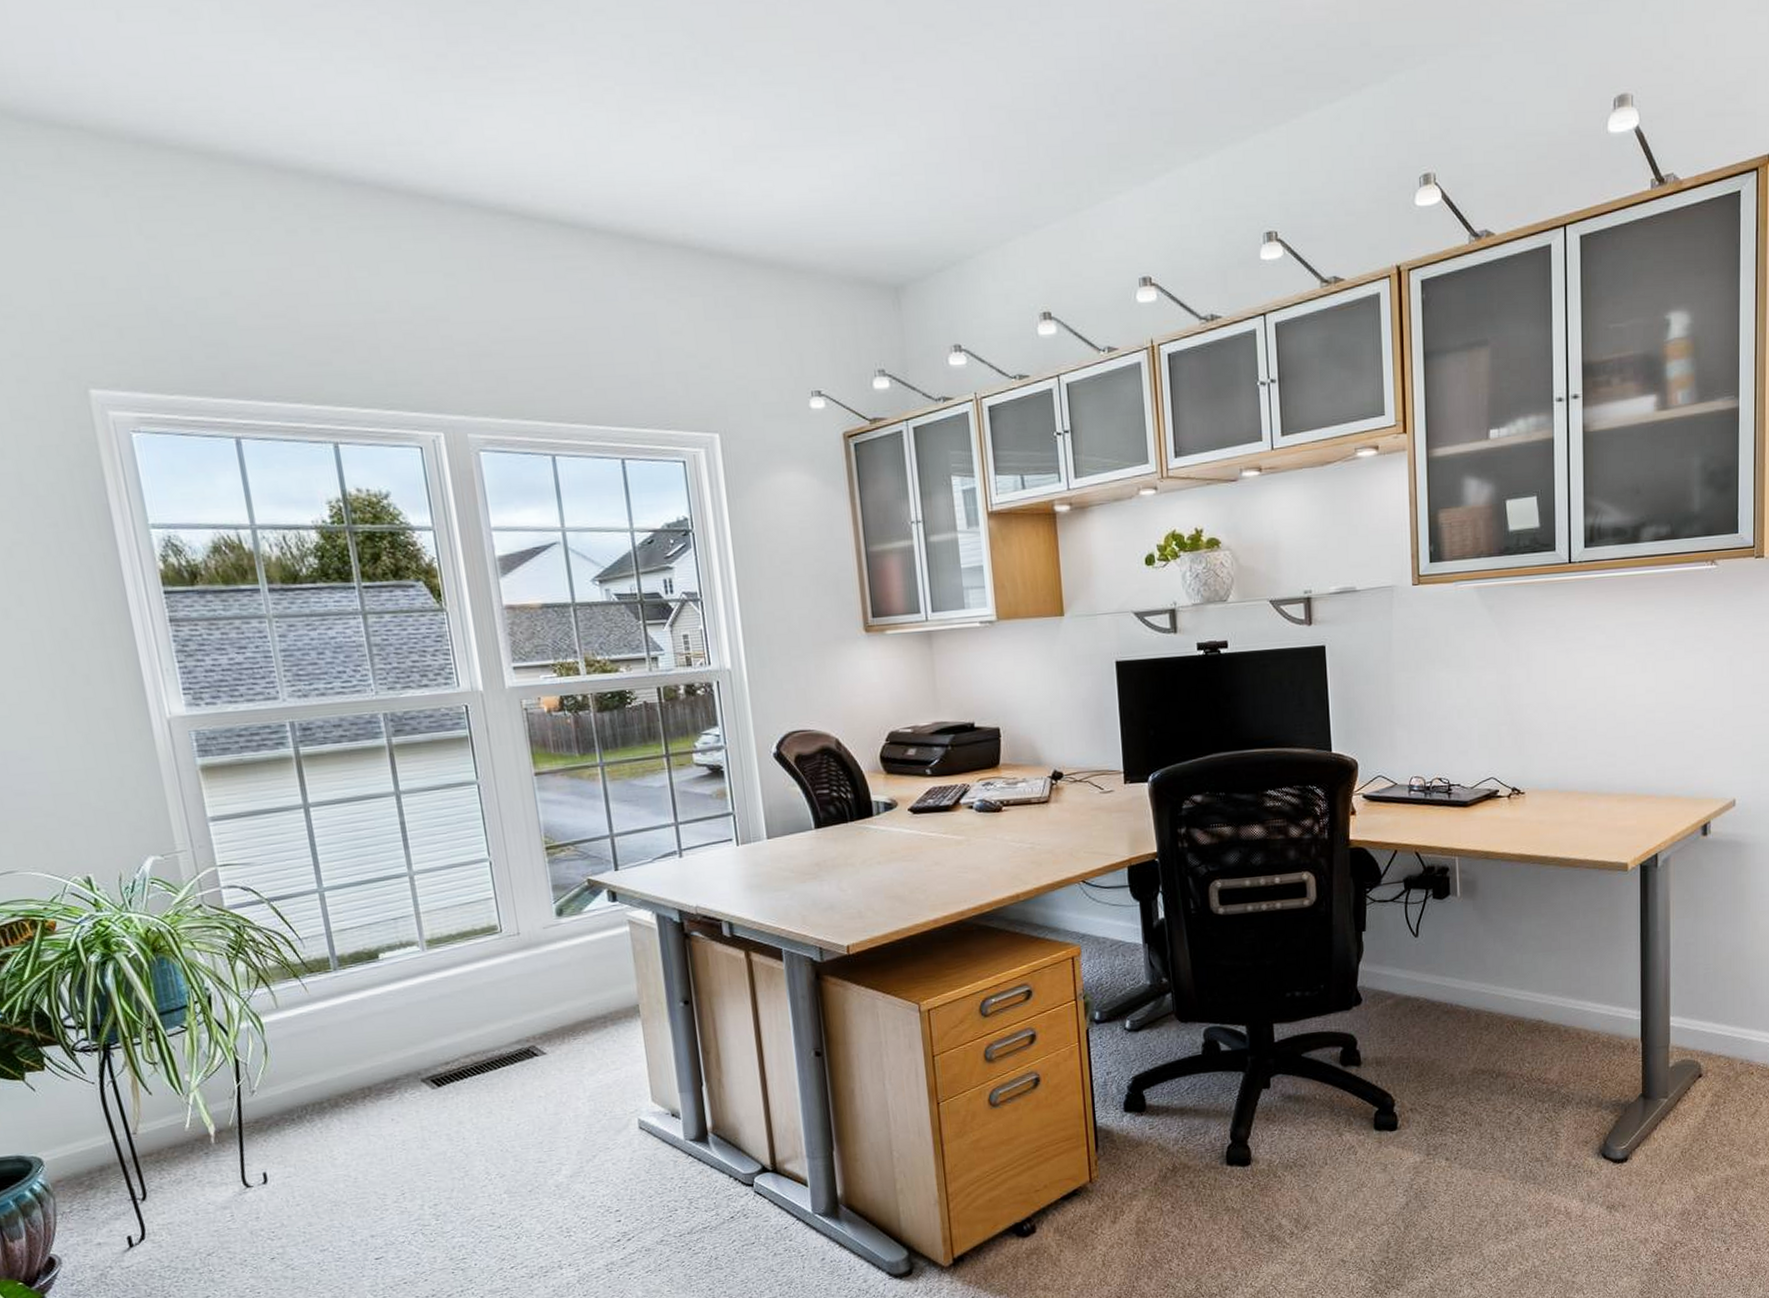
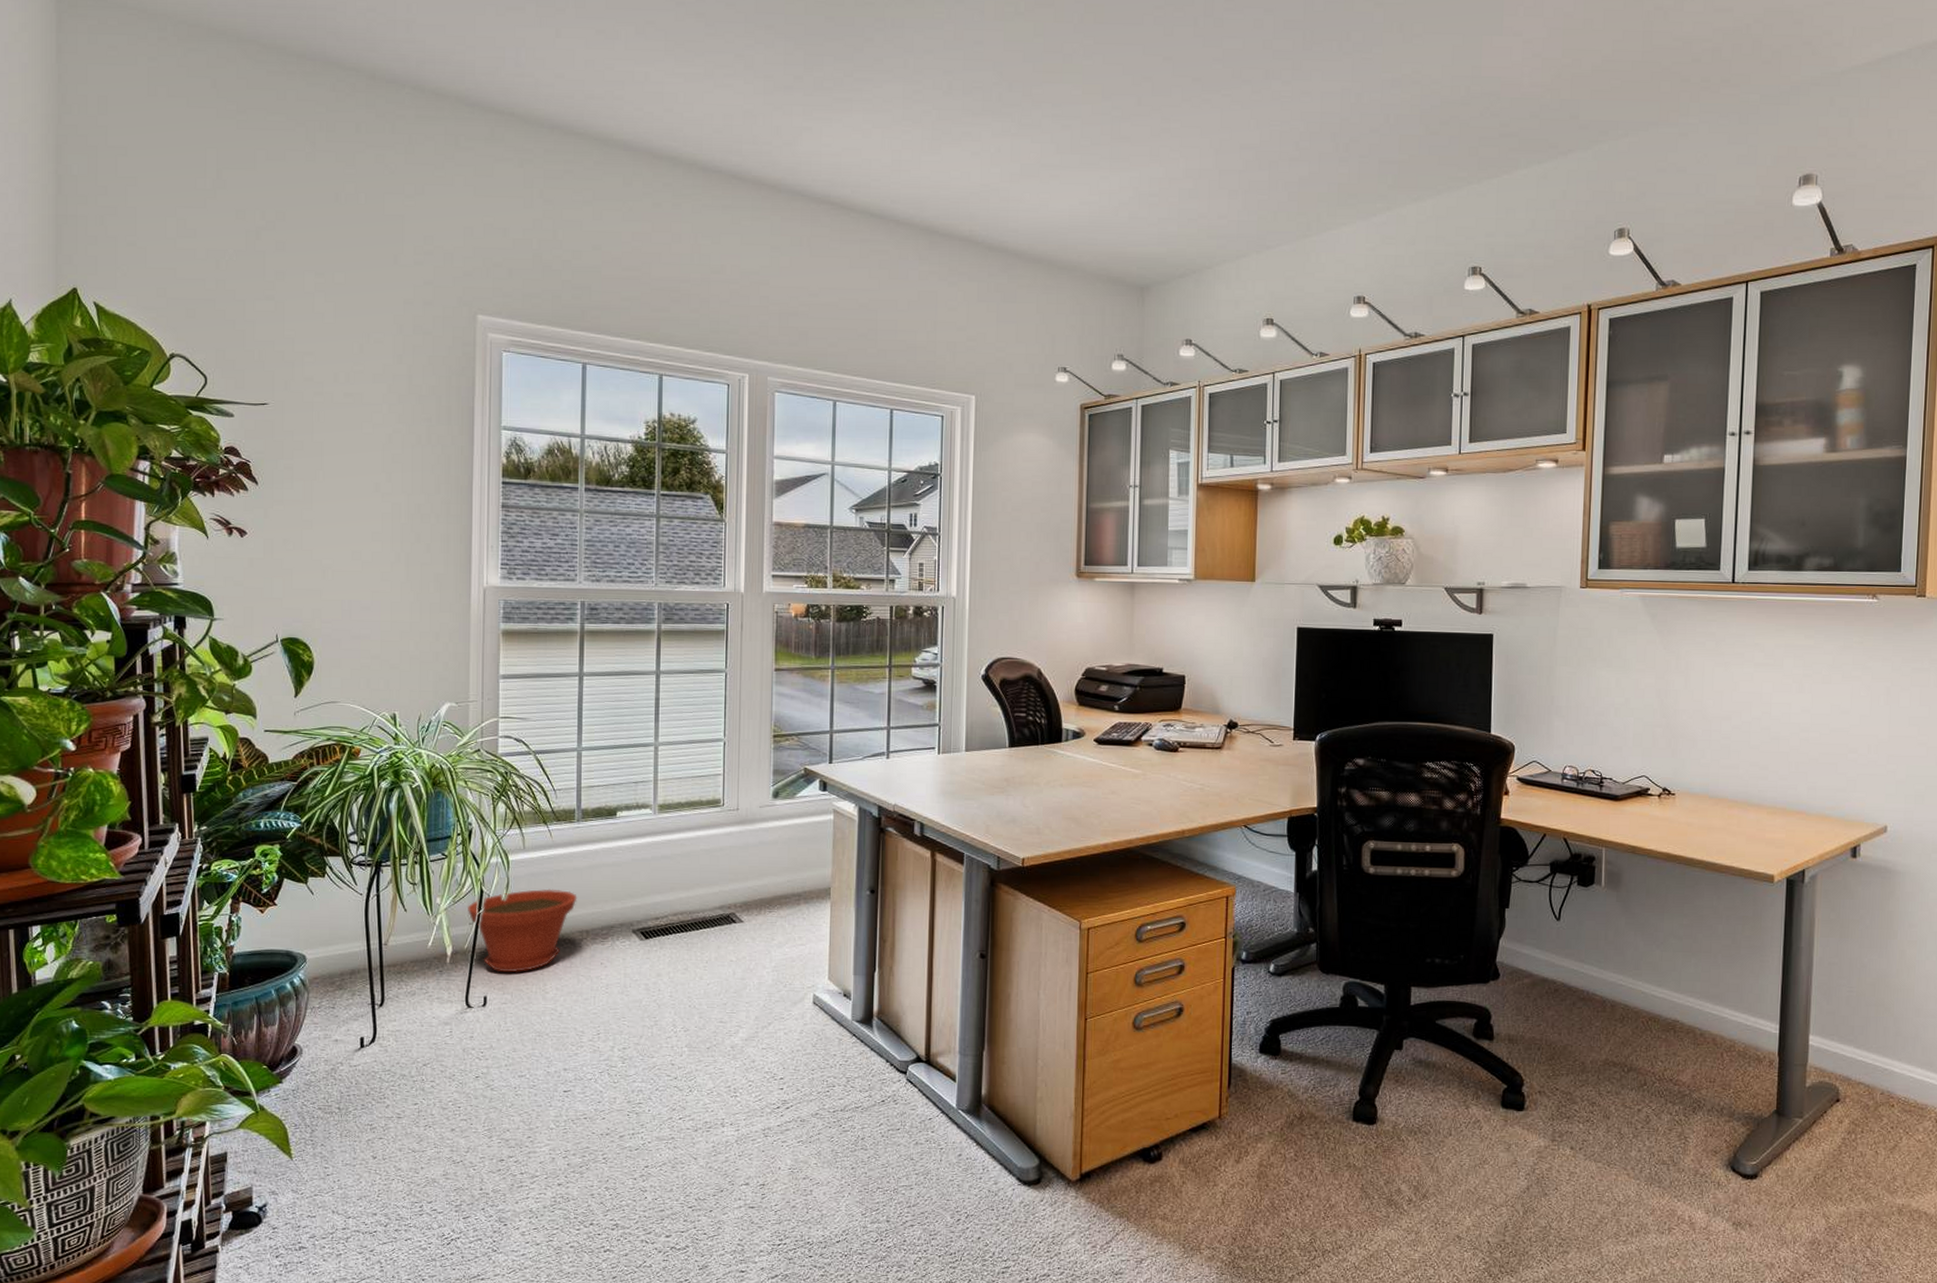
plant pot: none [222,1047,351,1145] -> present [467,888,577,973]

